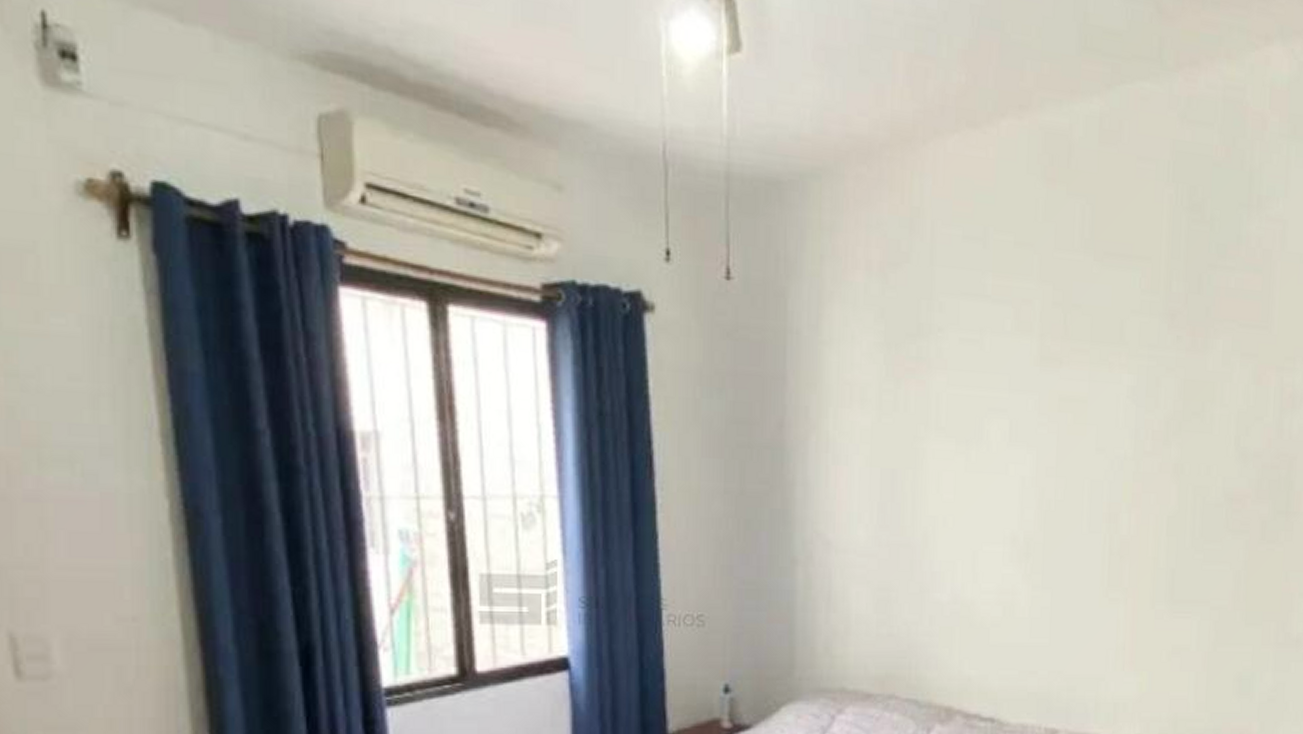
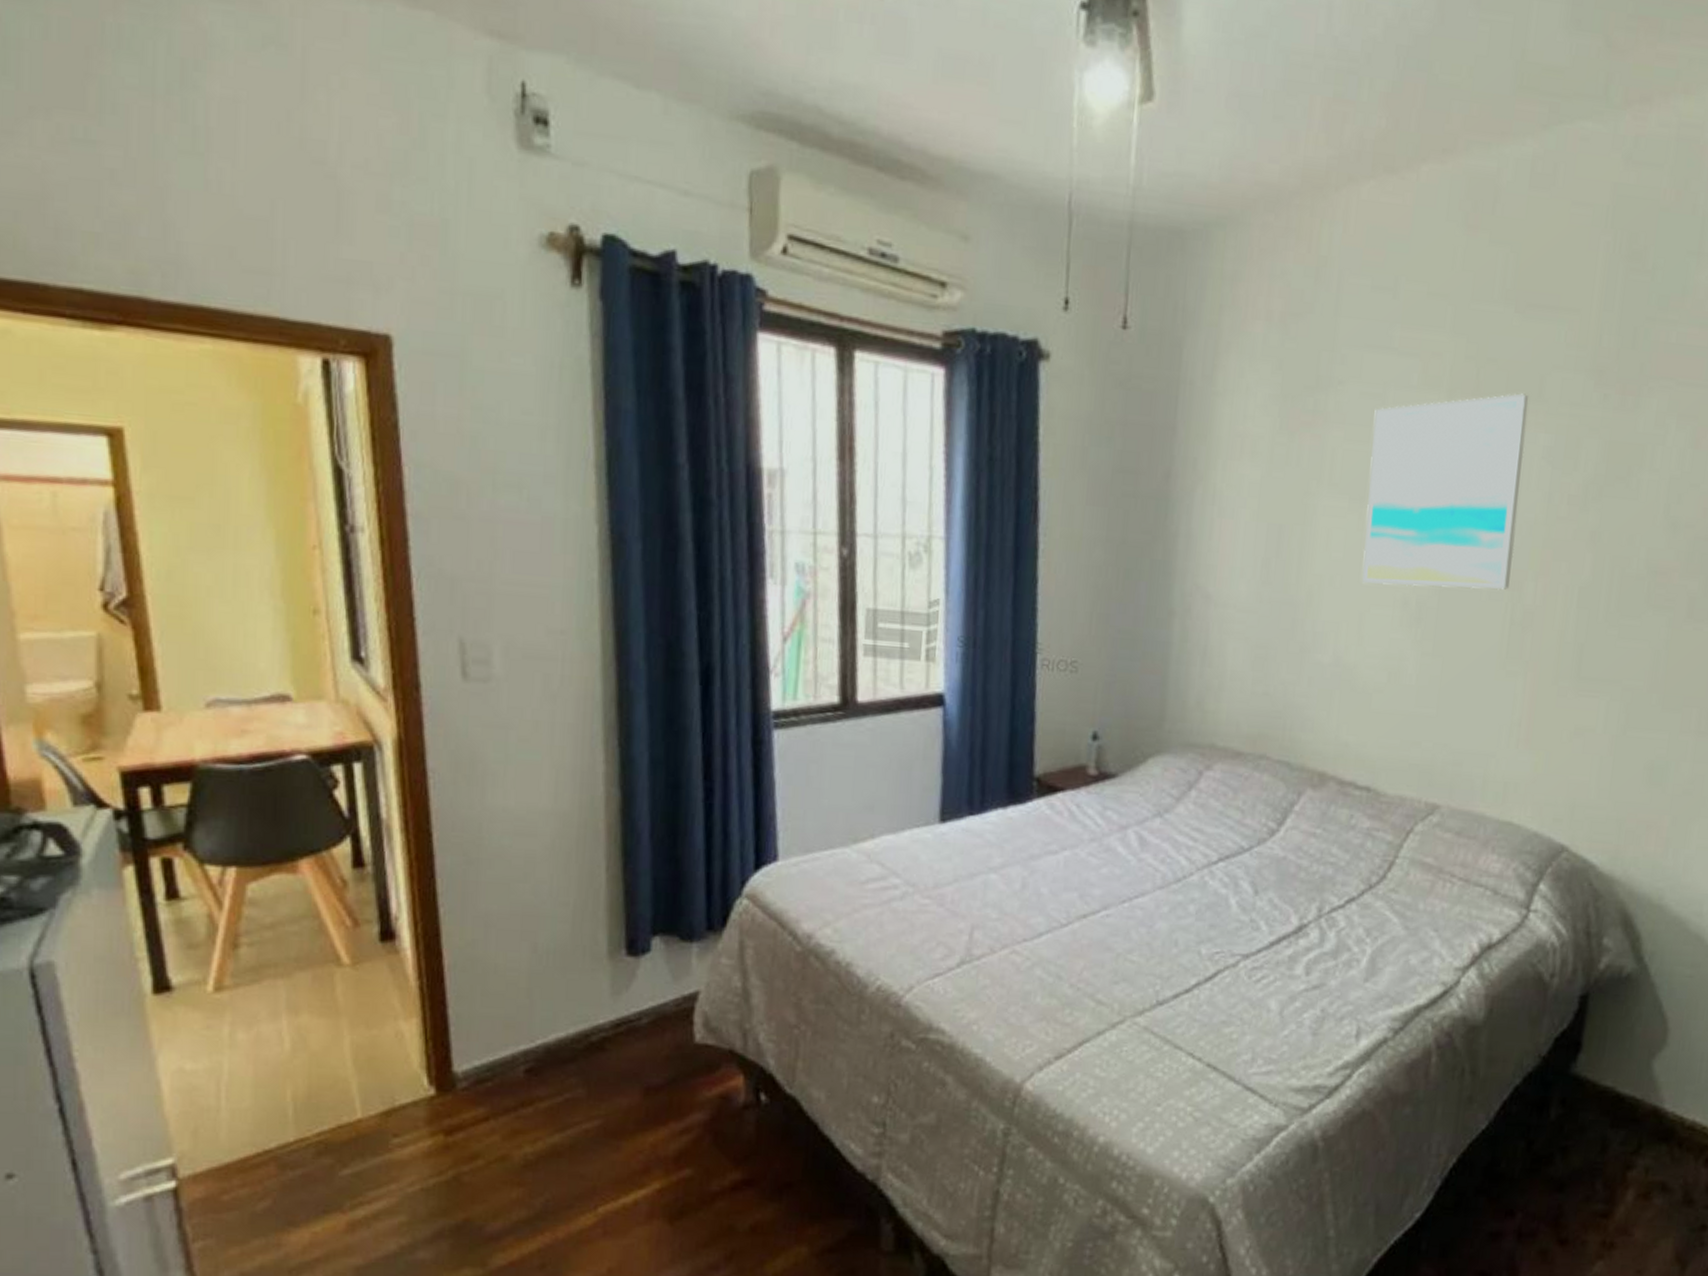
wall art: none [972,337,1112,524] -> present [1362,393,1529,590]

